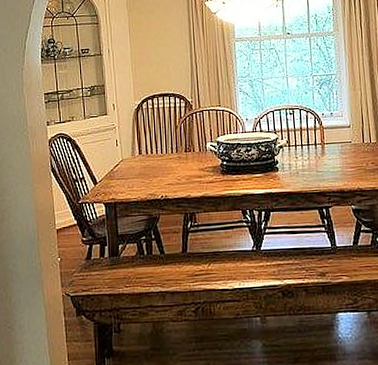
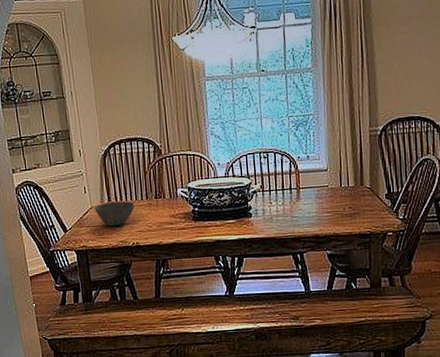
bowl: none [125,154,165,180] -> present [94,201,135,227]

